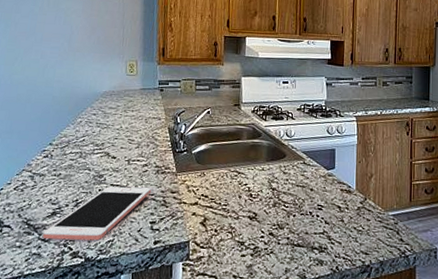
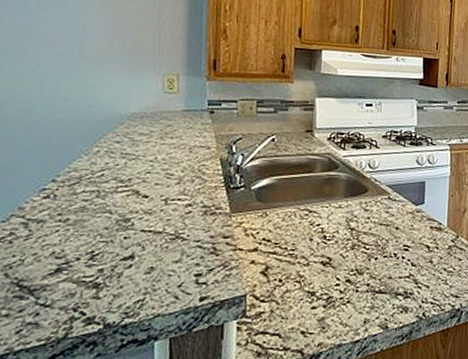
cell phone: present [43,186,152,241] -> none [42,232,197,303]

